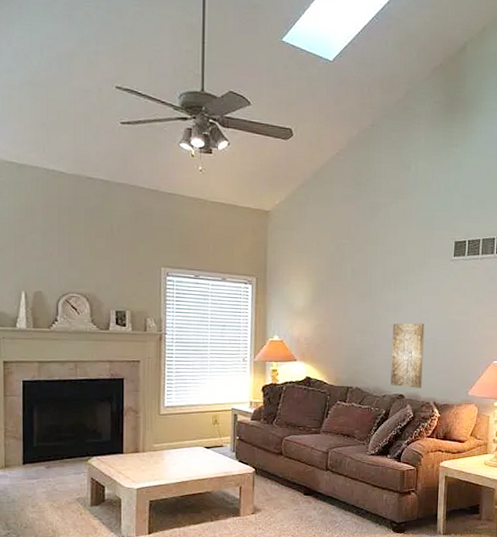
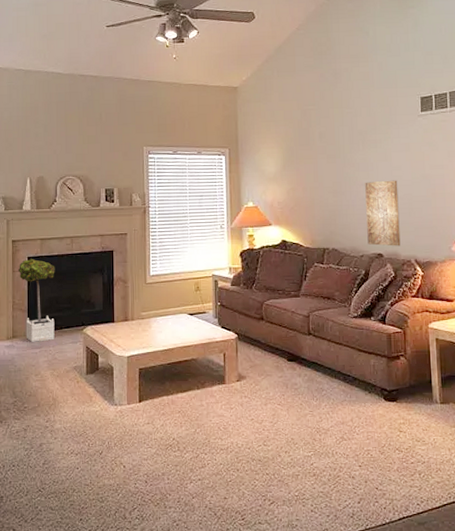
potted tree: none [12,382,56,472] -> present [19,258,55,342]

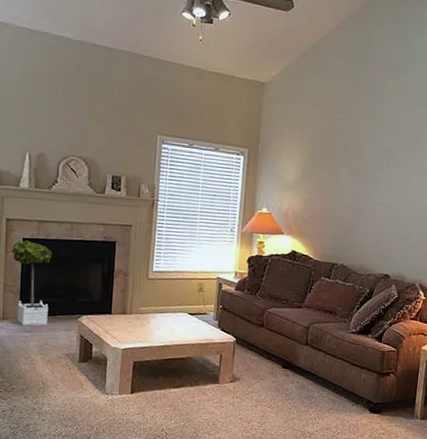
wall art: present [365,180,401,246] -> none [376,201,416,270]

